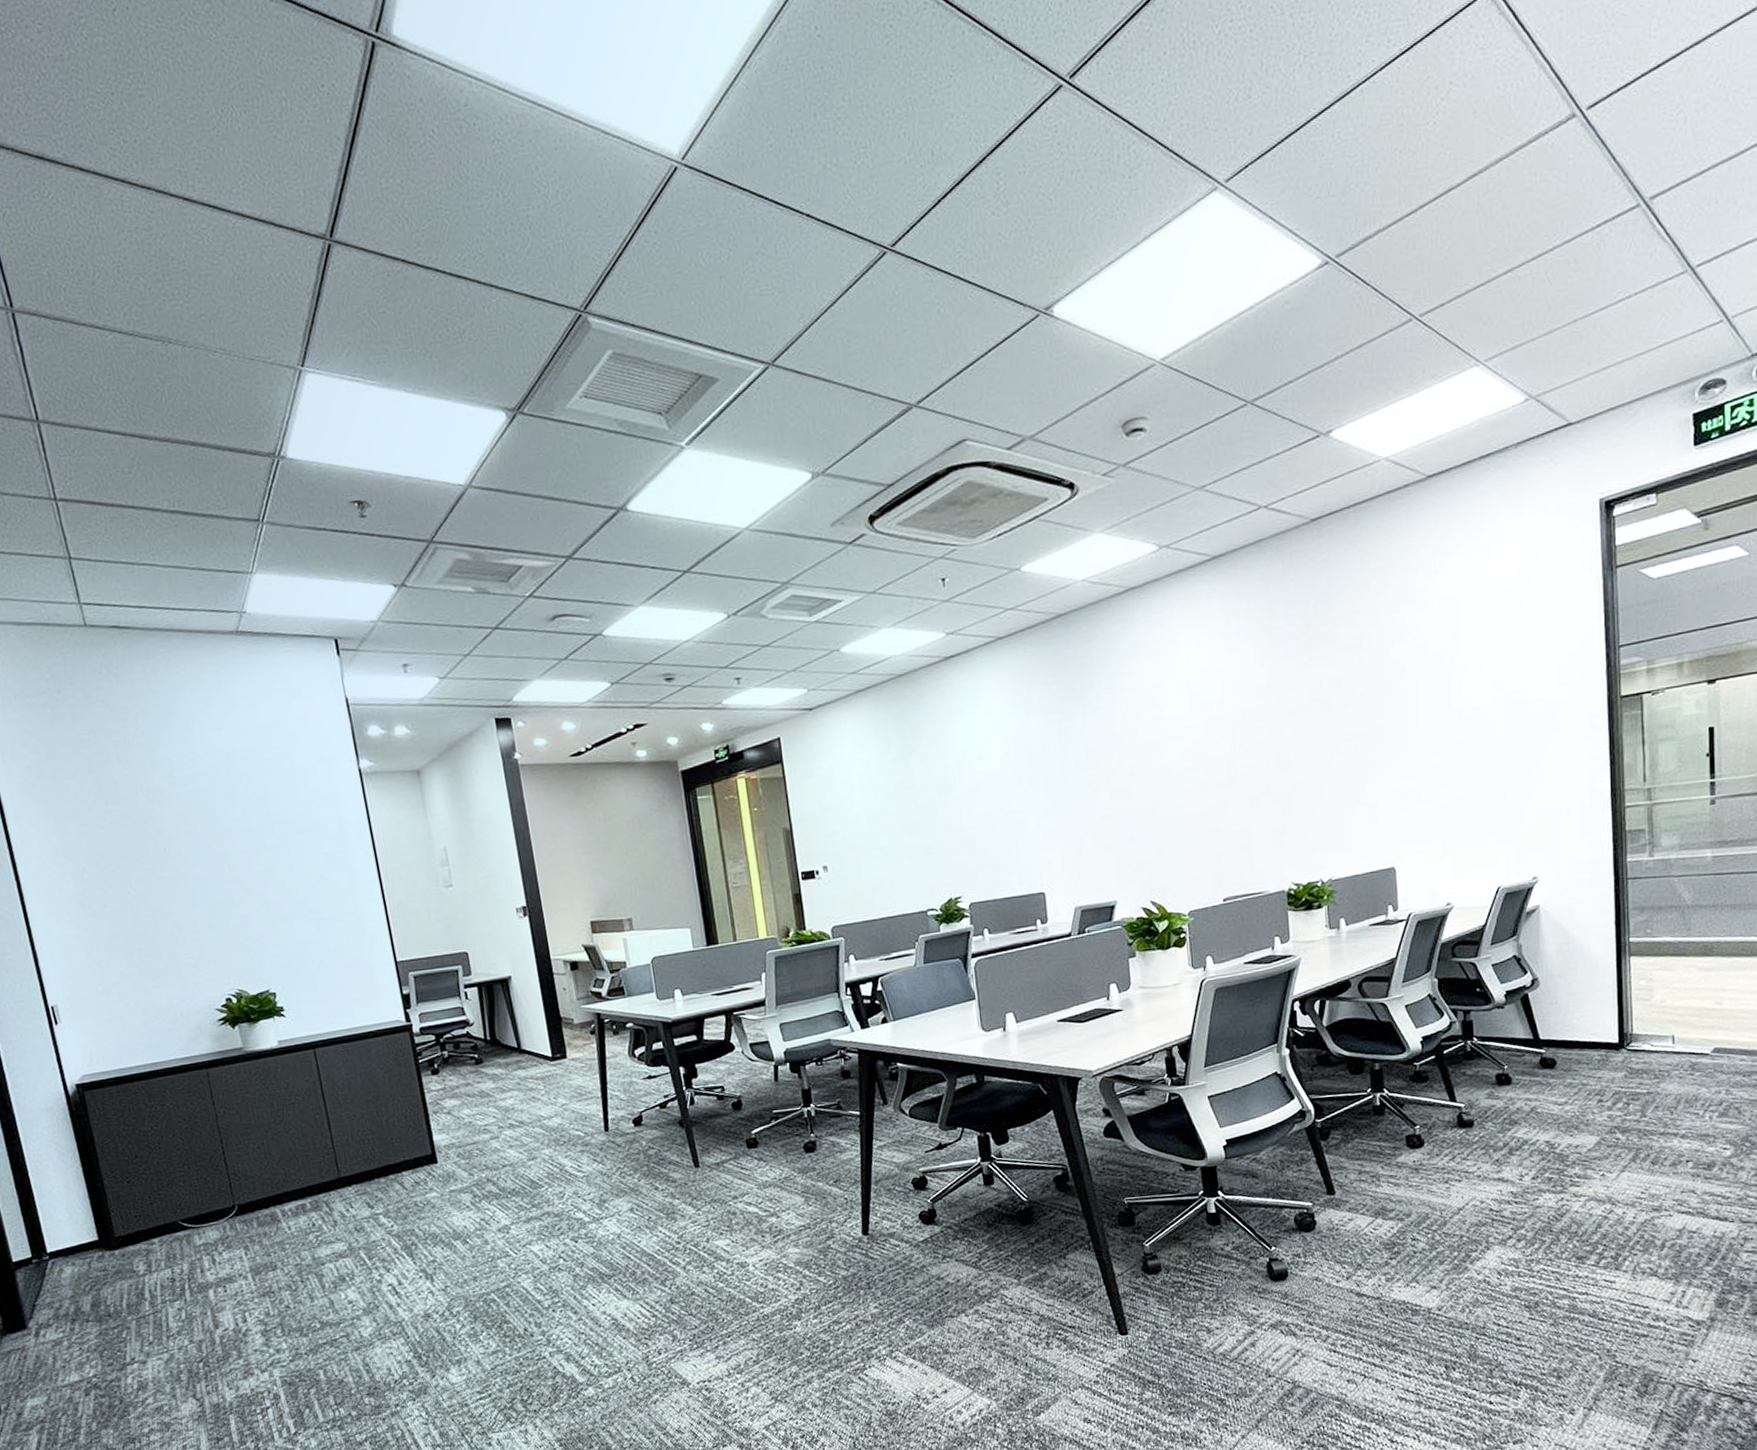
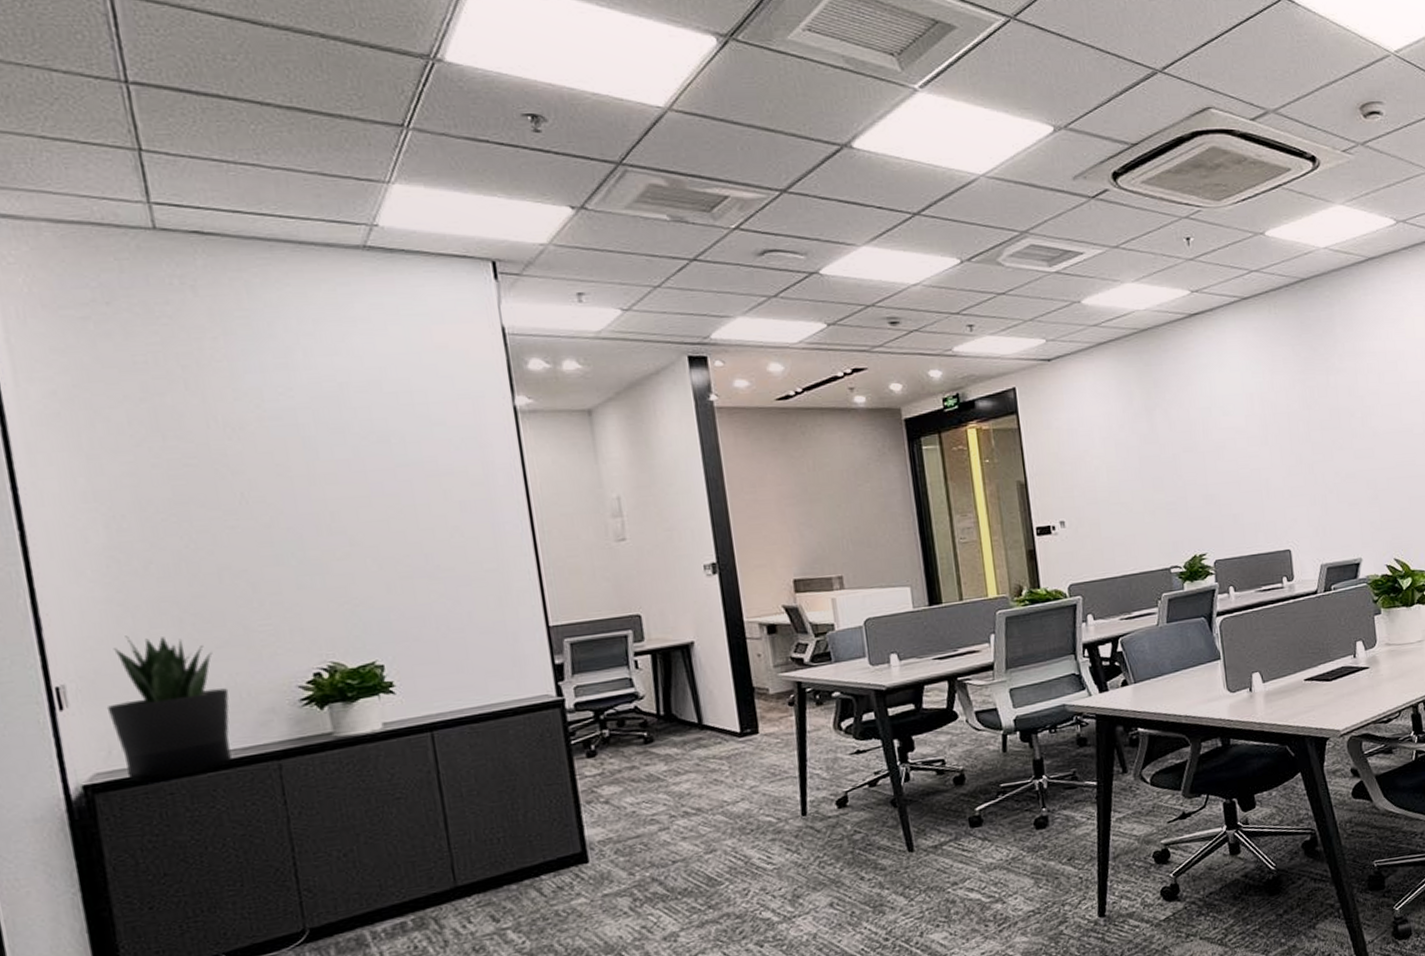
planter: none [86,966,174,1082] -> present [106,636,232,782]

